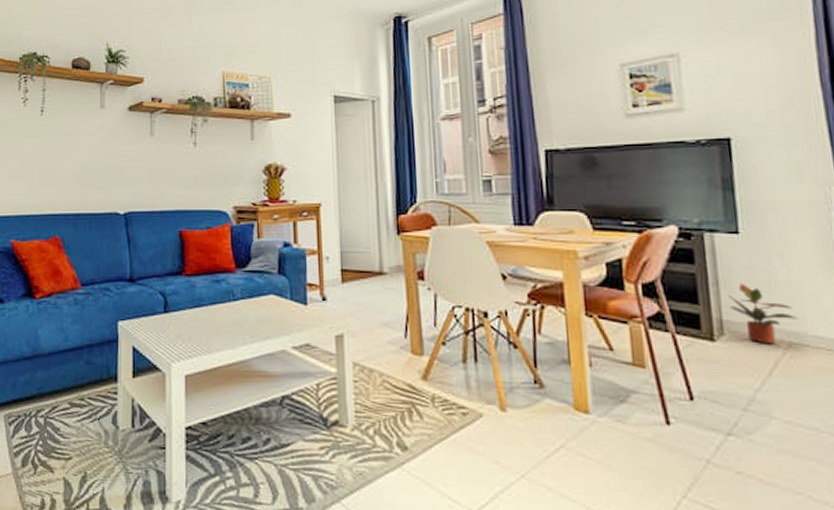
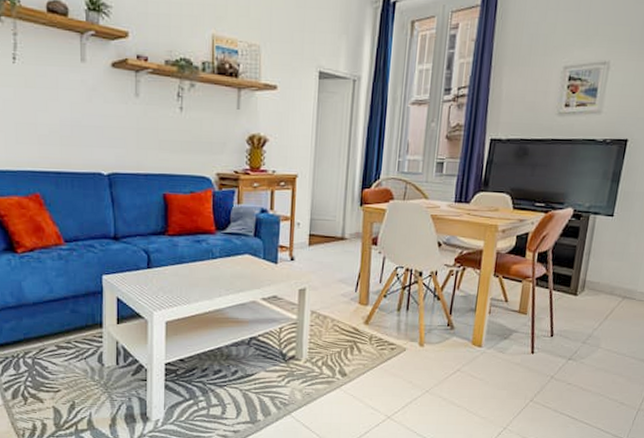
potted plant: present [729,283,799,344] -> none [593,254,635,298]

